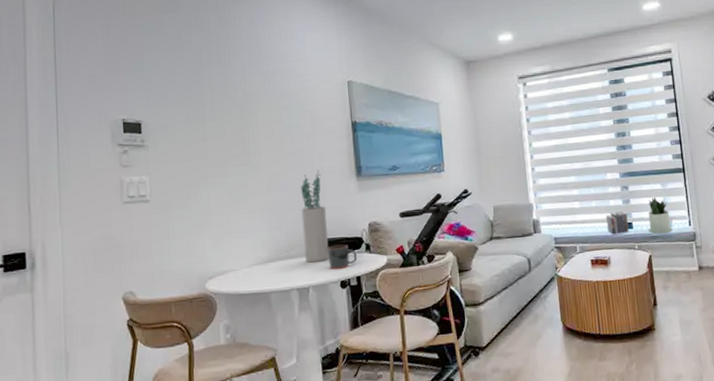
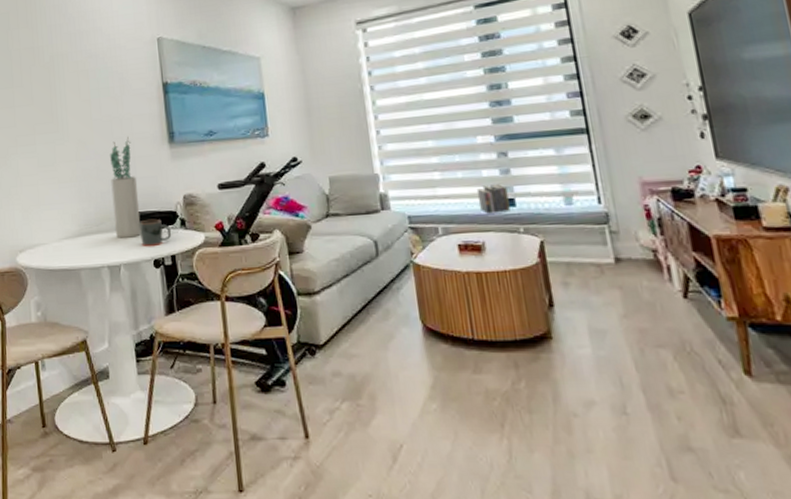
planter: present [647,197,673,235] -> none [536,165,575,214]

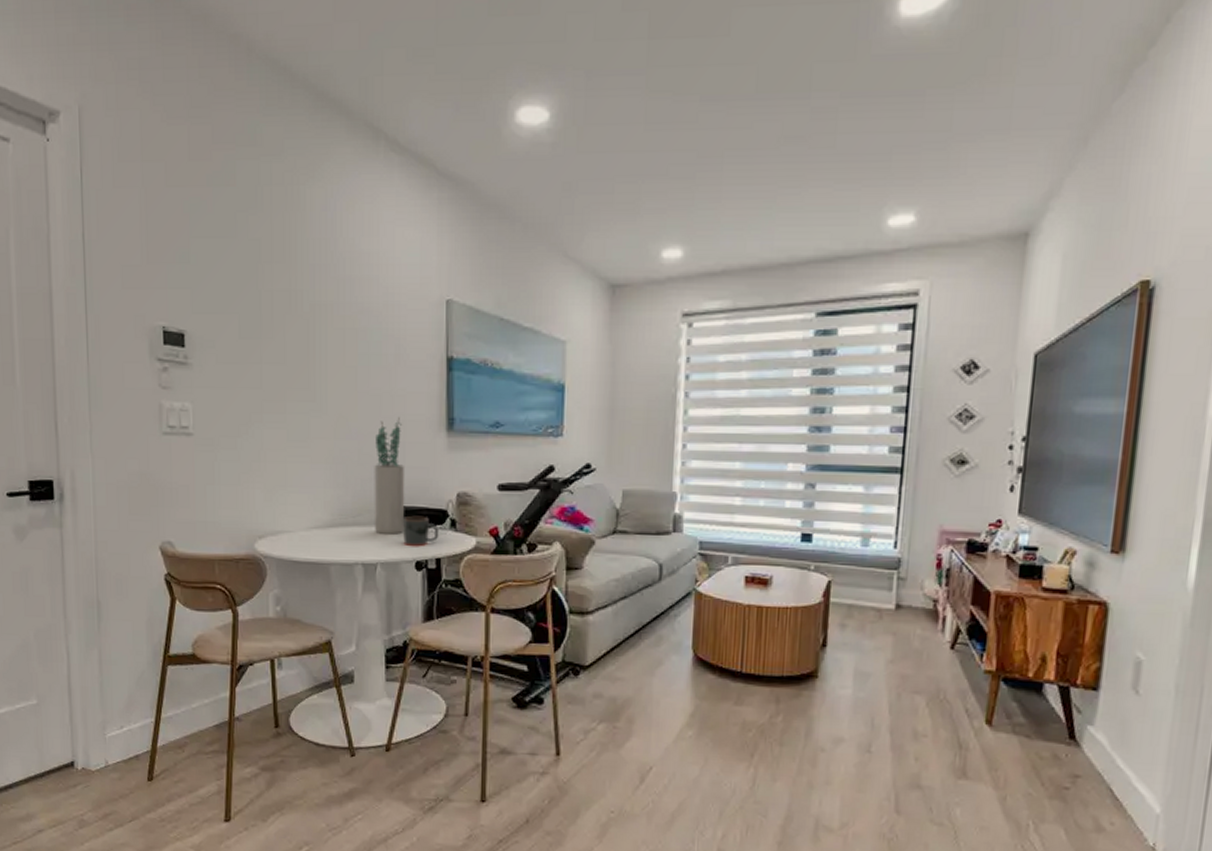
books: present [476,184,511,215] -> none [774,517,807,549]

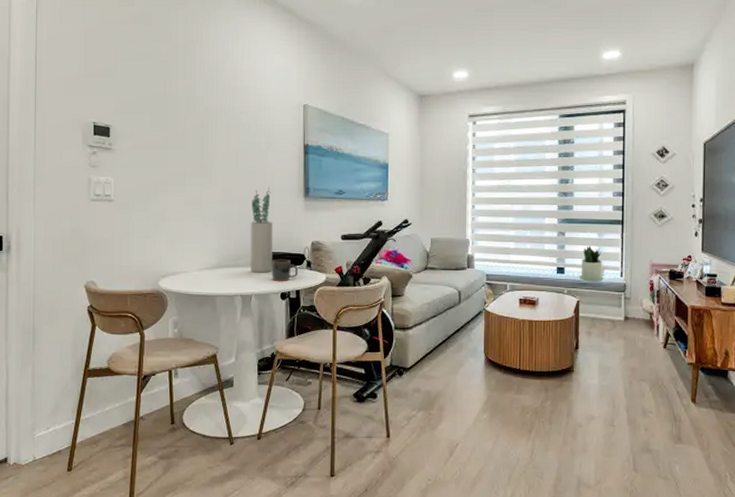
planter: none [832,503,869,555] -> present [579,245,604,282]

